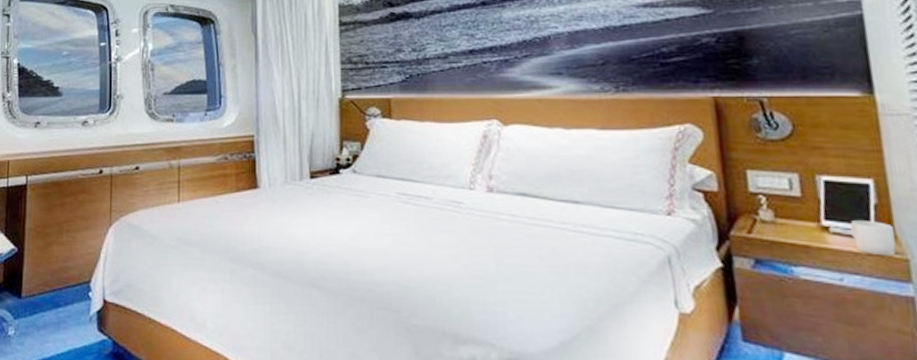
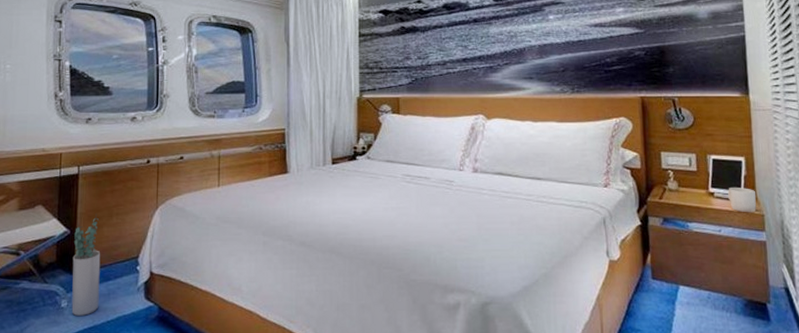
vase: none [19,230,50,348] -> present [71,214,101,317]

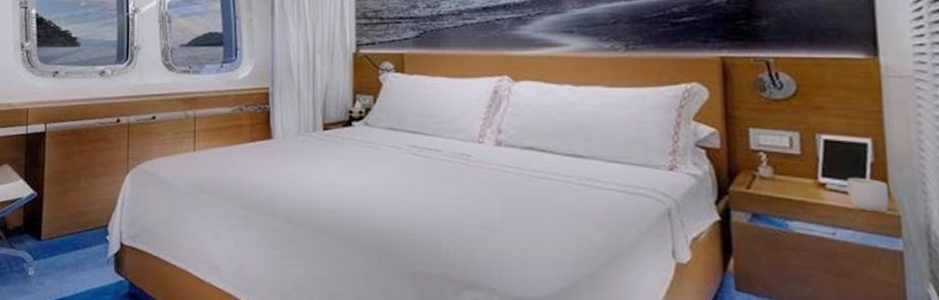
vase: present [71,214,101,317] -> none [39,176,69,287]

